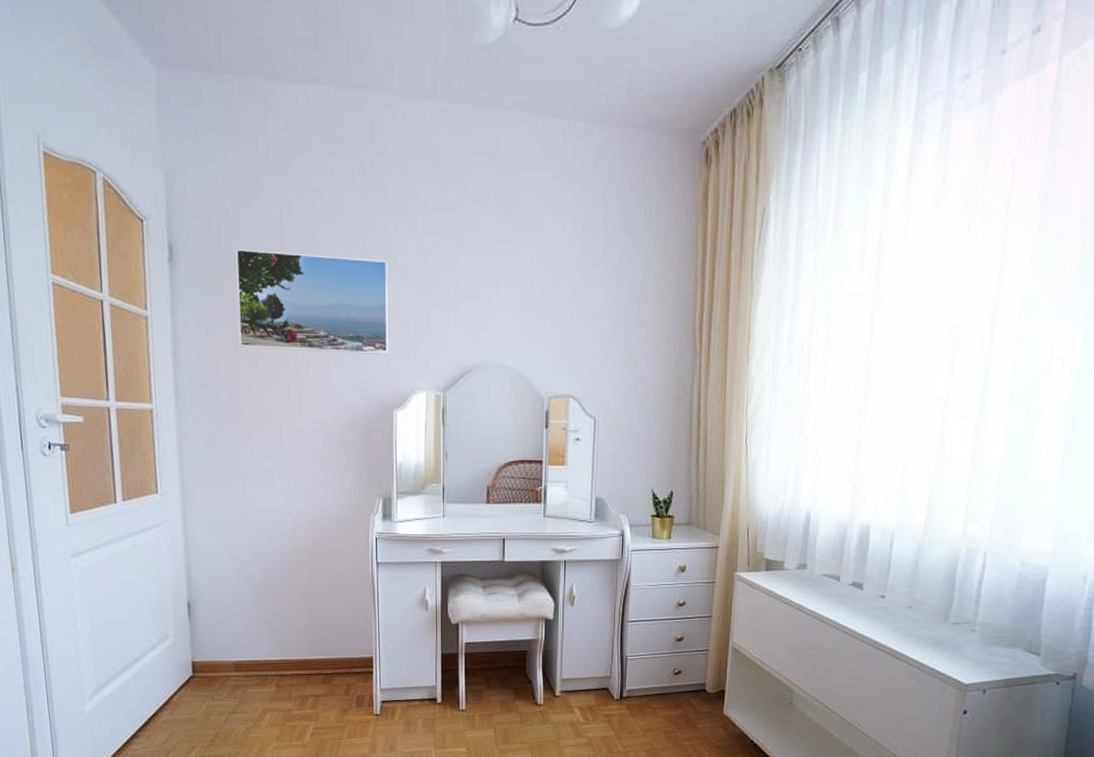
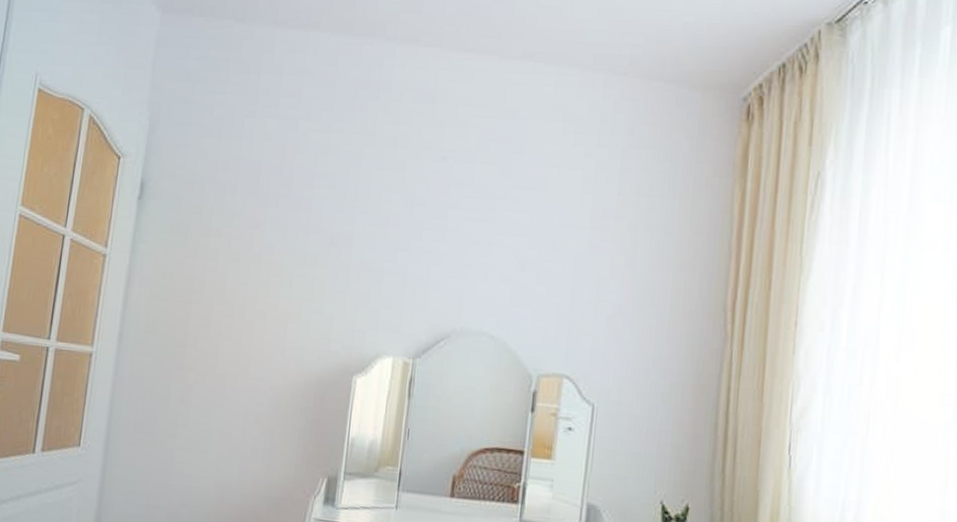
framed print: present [236,249,389,356] -> none [195,190,368,313]

